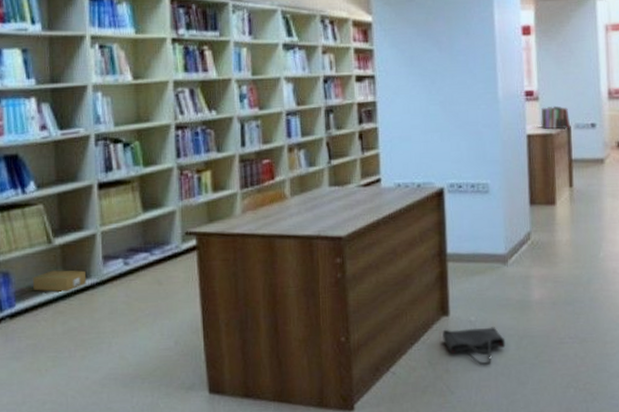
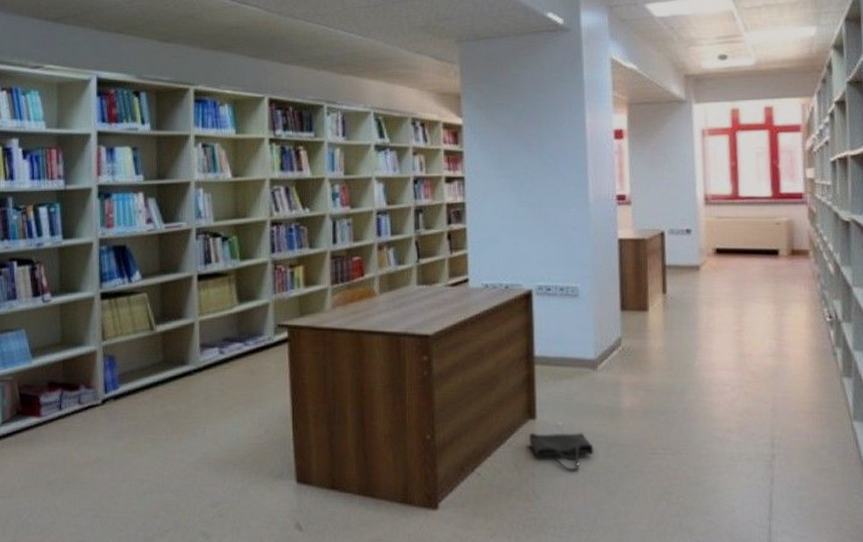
box: present [32,270,87,292] -> none [135,356,185,377]
books: present [541,105,571,130] -> none [633,210,665,235]

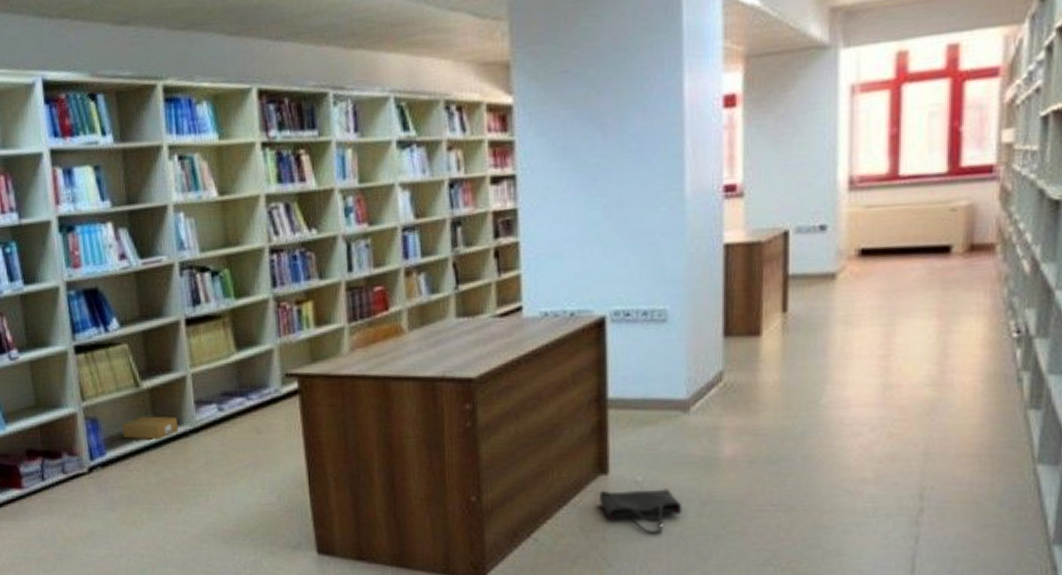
box: none [135,356,185,377] -> present [121,416,179,440]

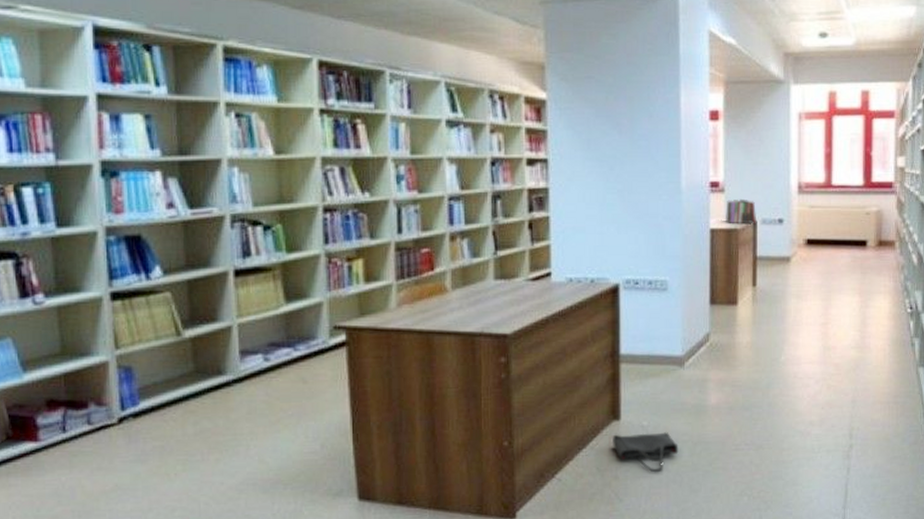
box: present [121,416,179,440] -> none [158,365,222,389]
books: none [745,203,790,237] -> present [726,198,757,225]

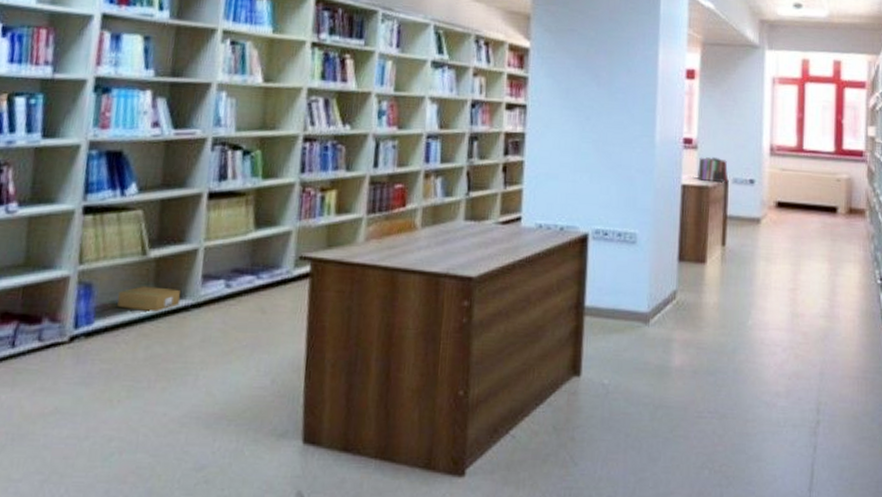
box: none [158,365,222,389] -> present [117,286,181,312]
tote bag: present [613,432,679,473] -> none [571,392,639,437]

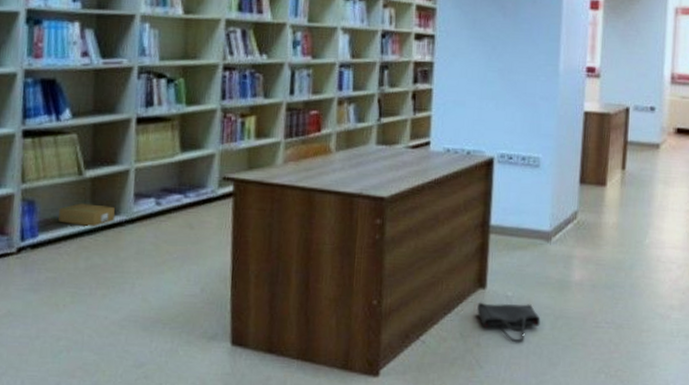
tote bag: none [571,392,639,437] -> present [477,303,541,343]
books: present [697,156,729,183] -> none [600,85,630,110]

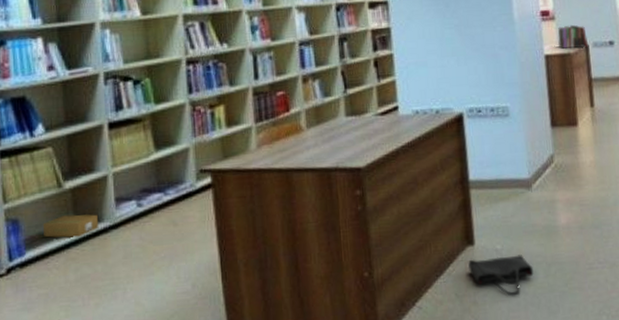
books: none [600,85,630,110] -> present [558,24,589,50]

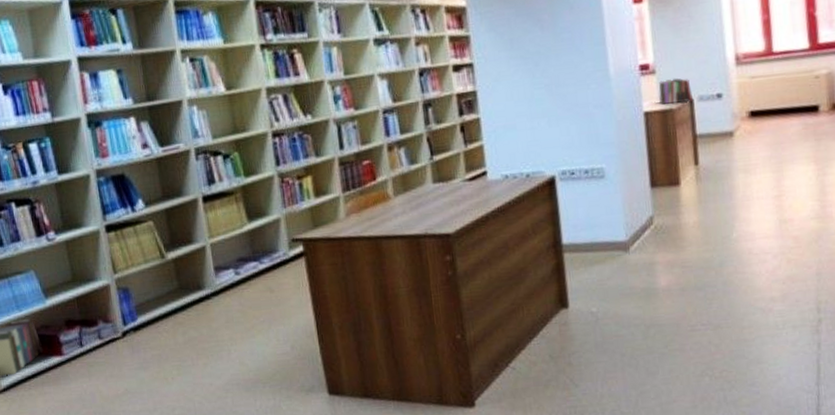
box: present [42,214,99,238] -> none [150,282,202,305]
tote bag: present [468,255,534,296] -> none [562,317,632,358]

